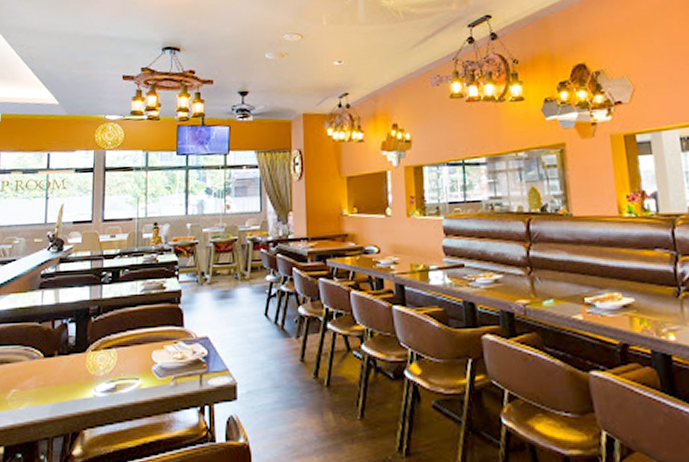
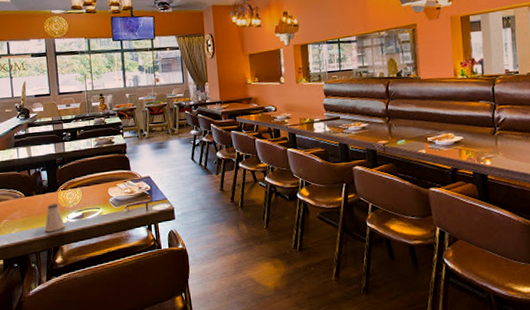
saltshaker: none [63,370,91,410] -> present [44,204,66,232]

